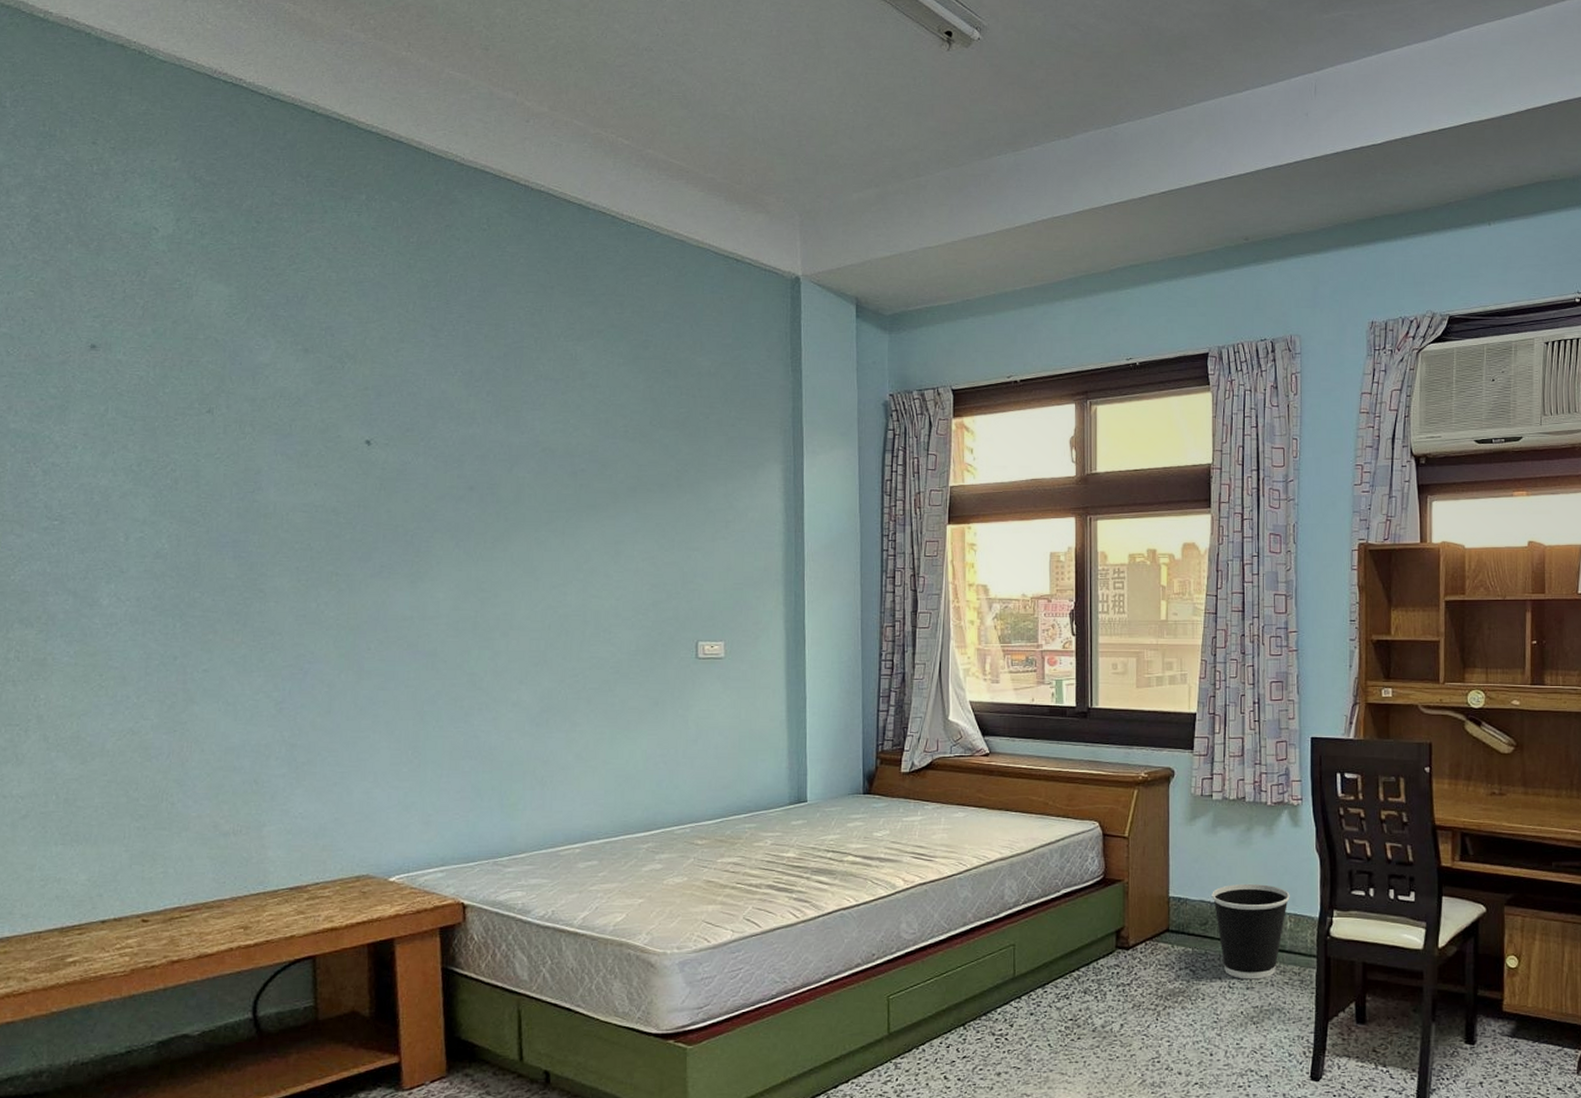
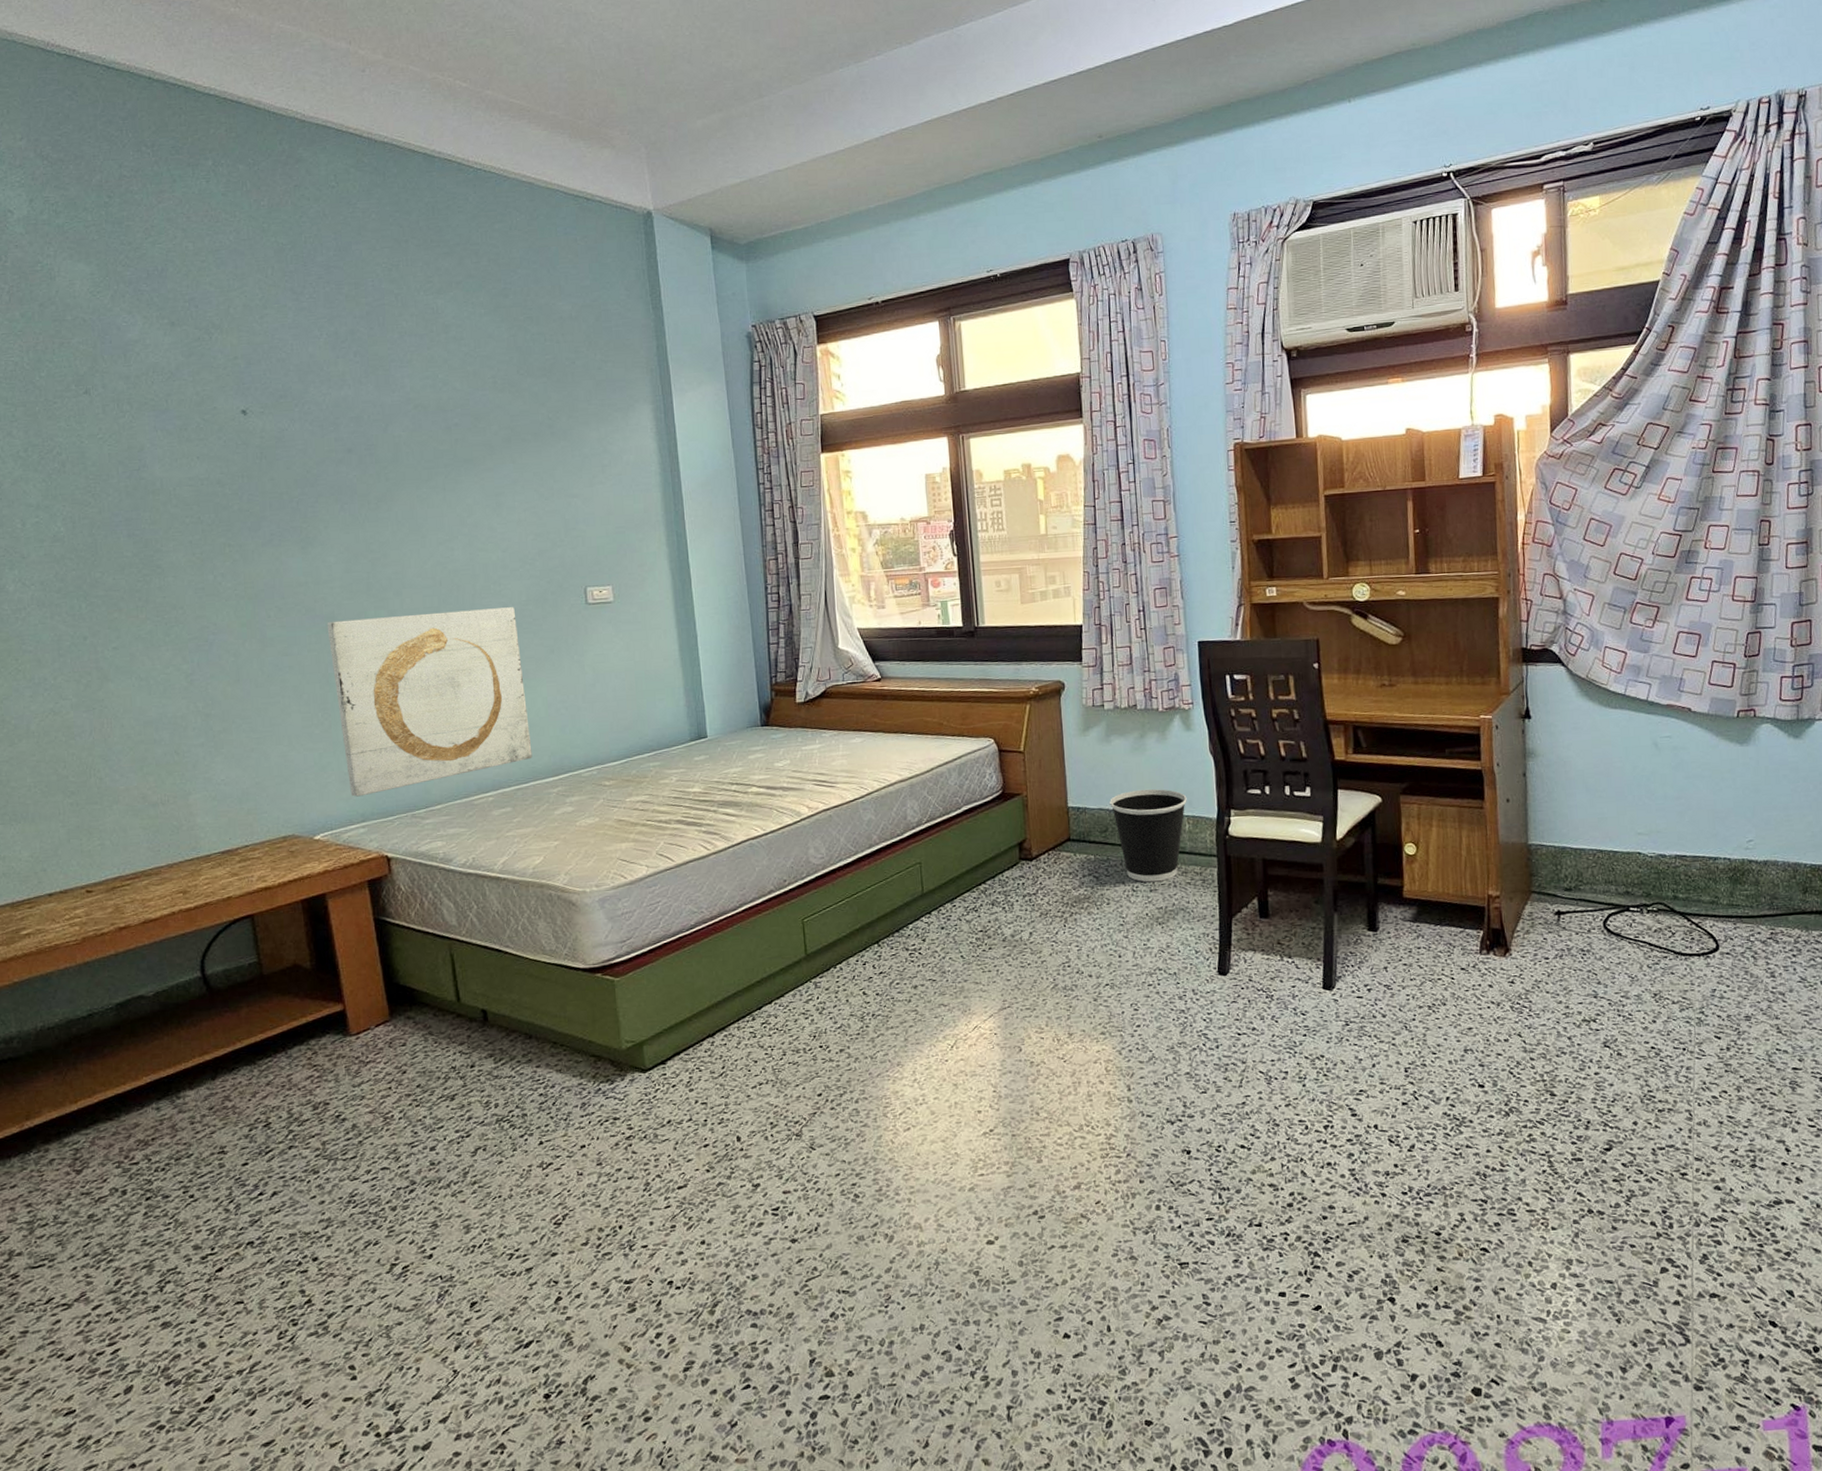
wall art: none [427,656,626,840] -> present [327,607,533,797]

